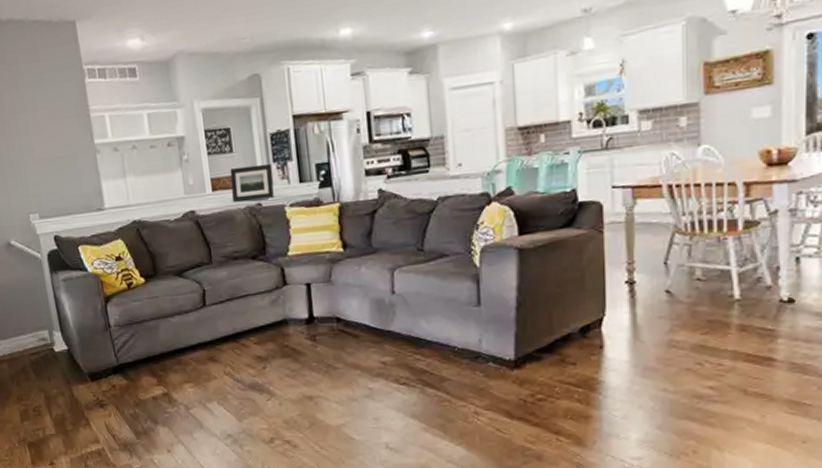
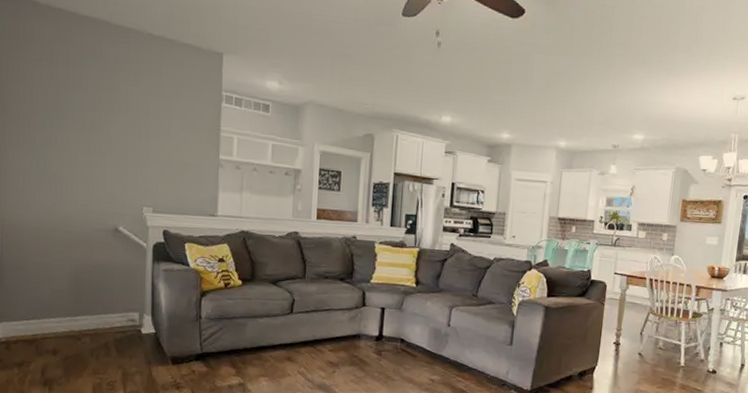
picture frame: present [230,163,274,202] -> none [332,203,371,234]

